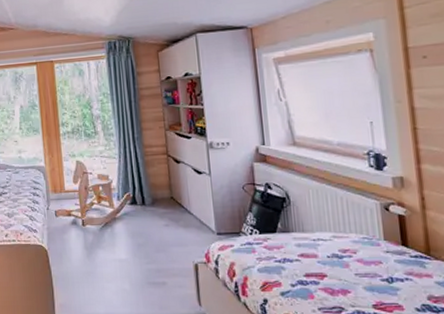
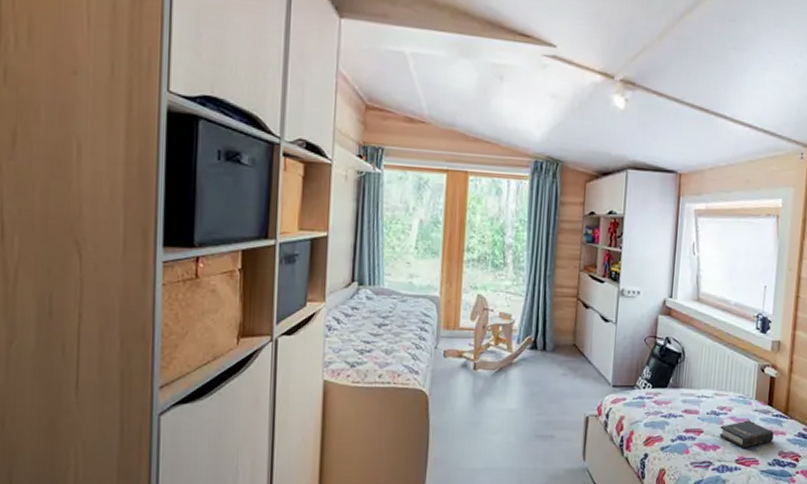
hardback book: none [346,262,418,292] -> present [719,420,775,448]

